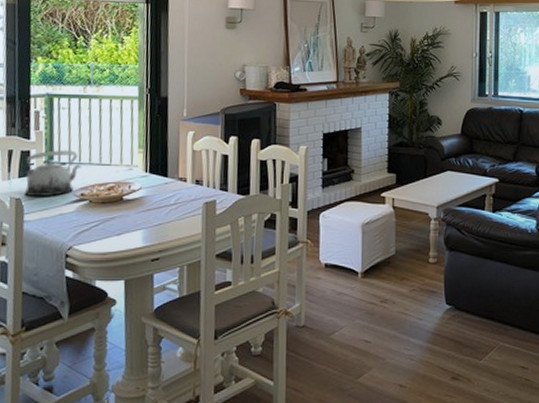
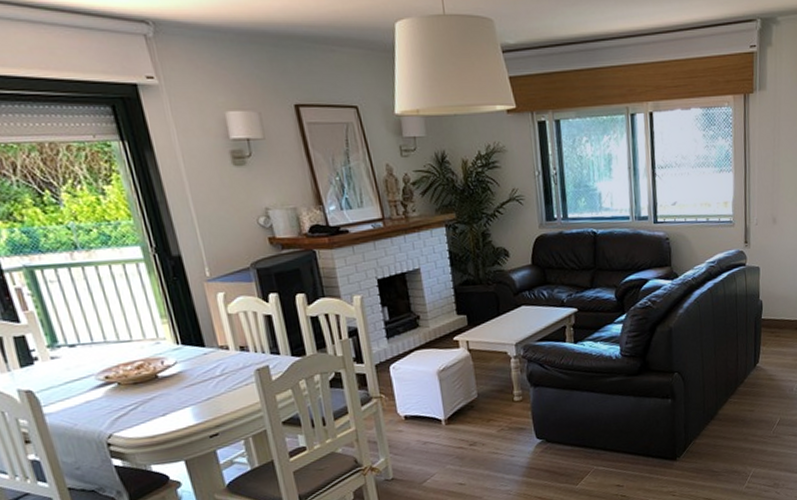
teapot: present [25,150,81,197] -> none [23,329,96,387]

